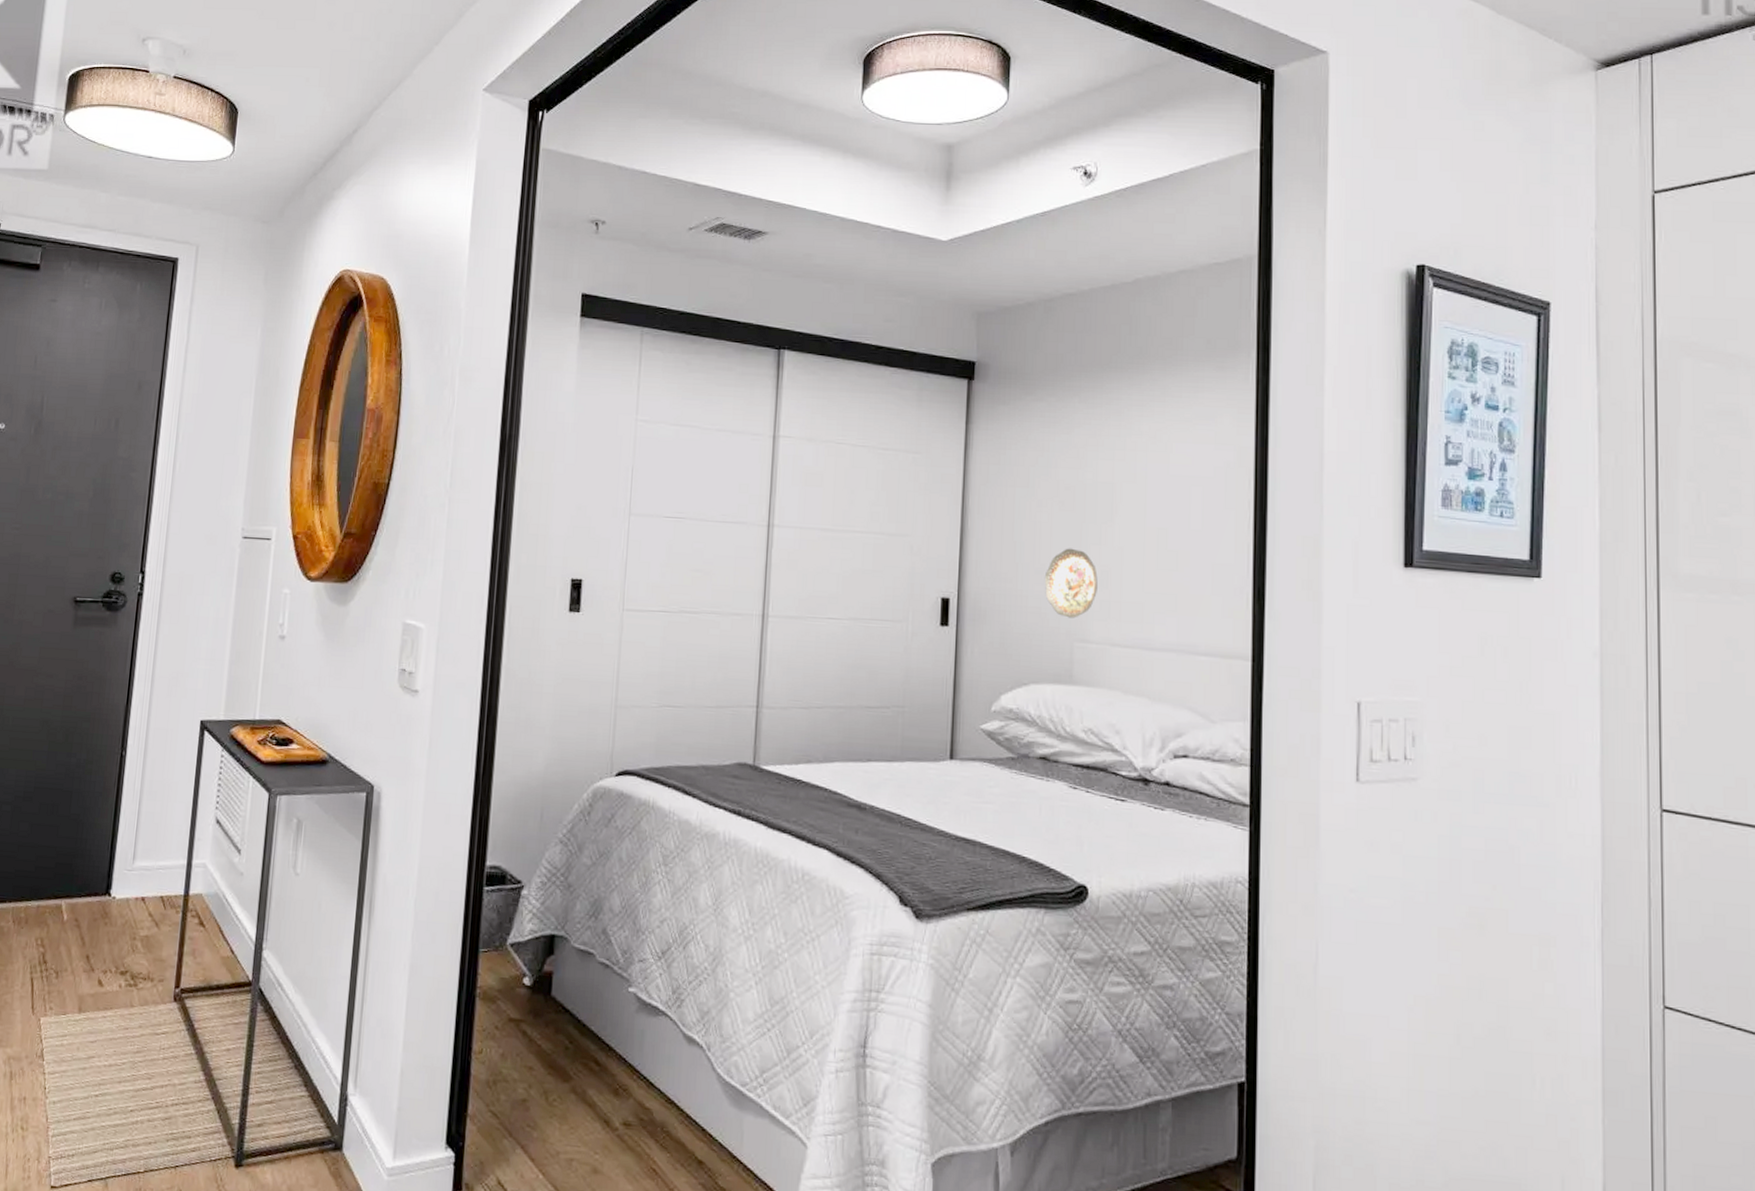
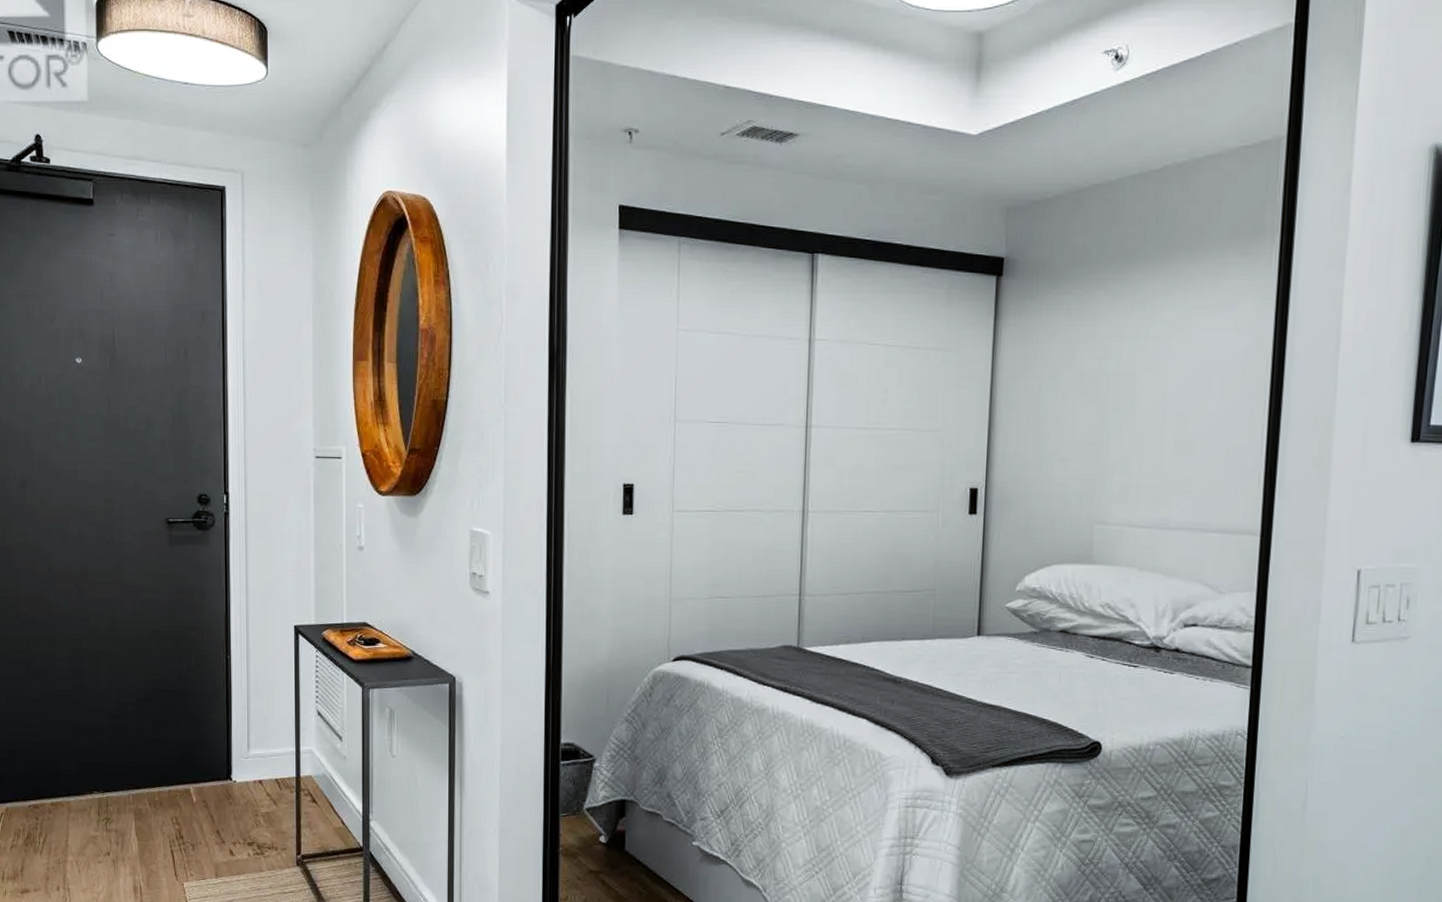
decorative plate: present [1044,548,1098,618] -> none [1067,436,1118,503]

